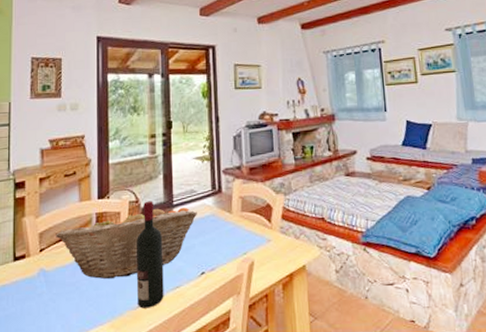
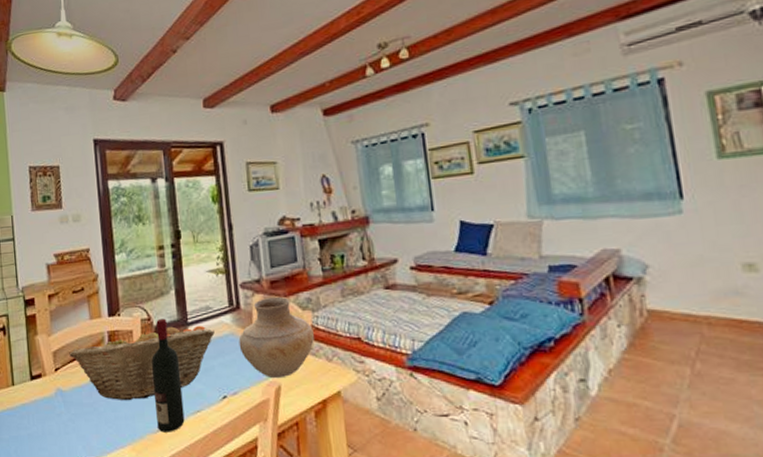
vase: none [218,181,286,255] -> present [238,296,315,379]

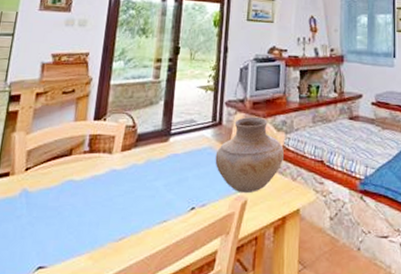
fruit basket: present [69,325,215,400] -> none [44,133,194,206]
wine bottle: present [151,318,185,432] -> none [120,127,156,242]

